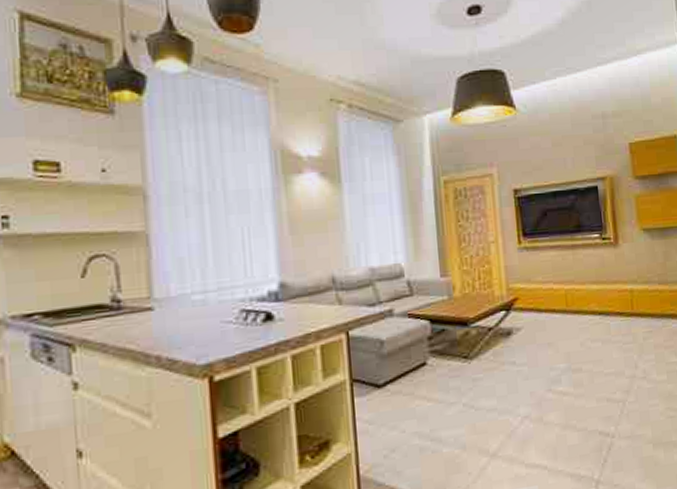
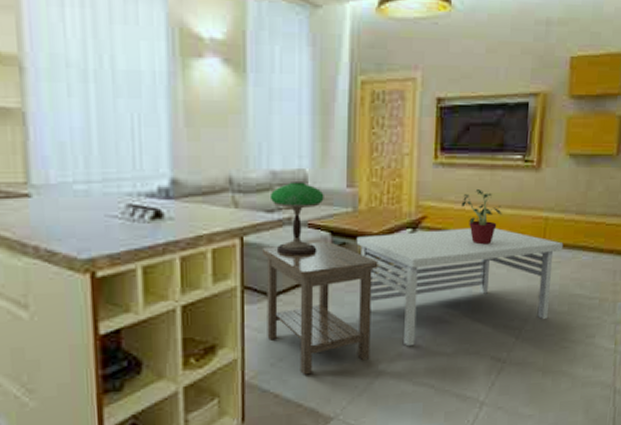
side table: none [366,328,480,465] -> present [261,240,378,375]
table lamp: none [370,275,421,347] -> present [269,182,324,257]
coffee table: none [454,303,652,428] -> present [356,227,564,347]
potted plant: none [549,268,589,321] -> present [461,189,502,245]

